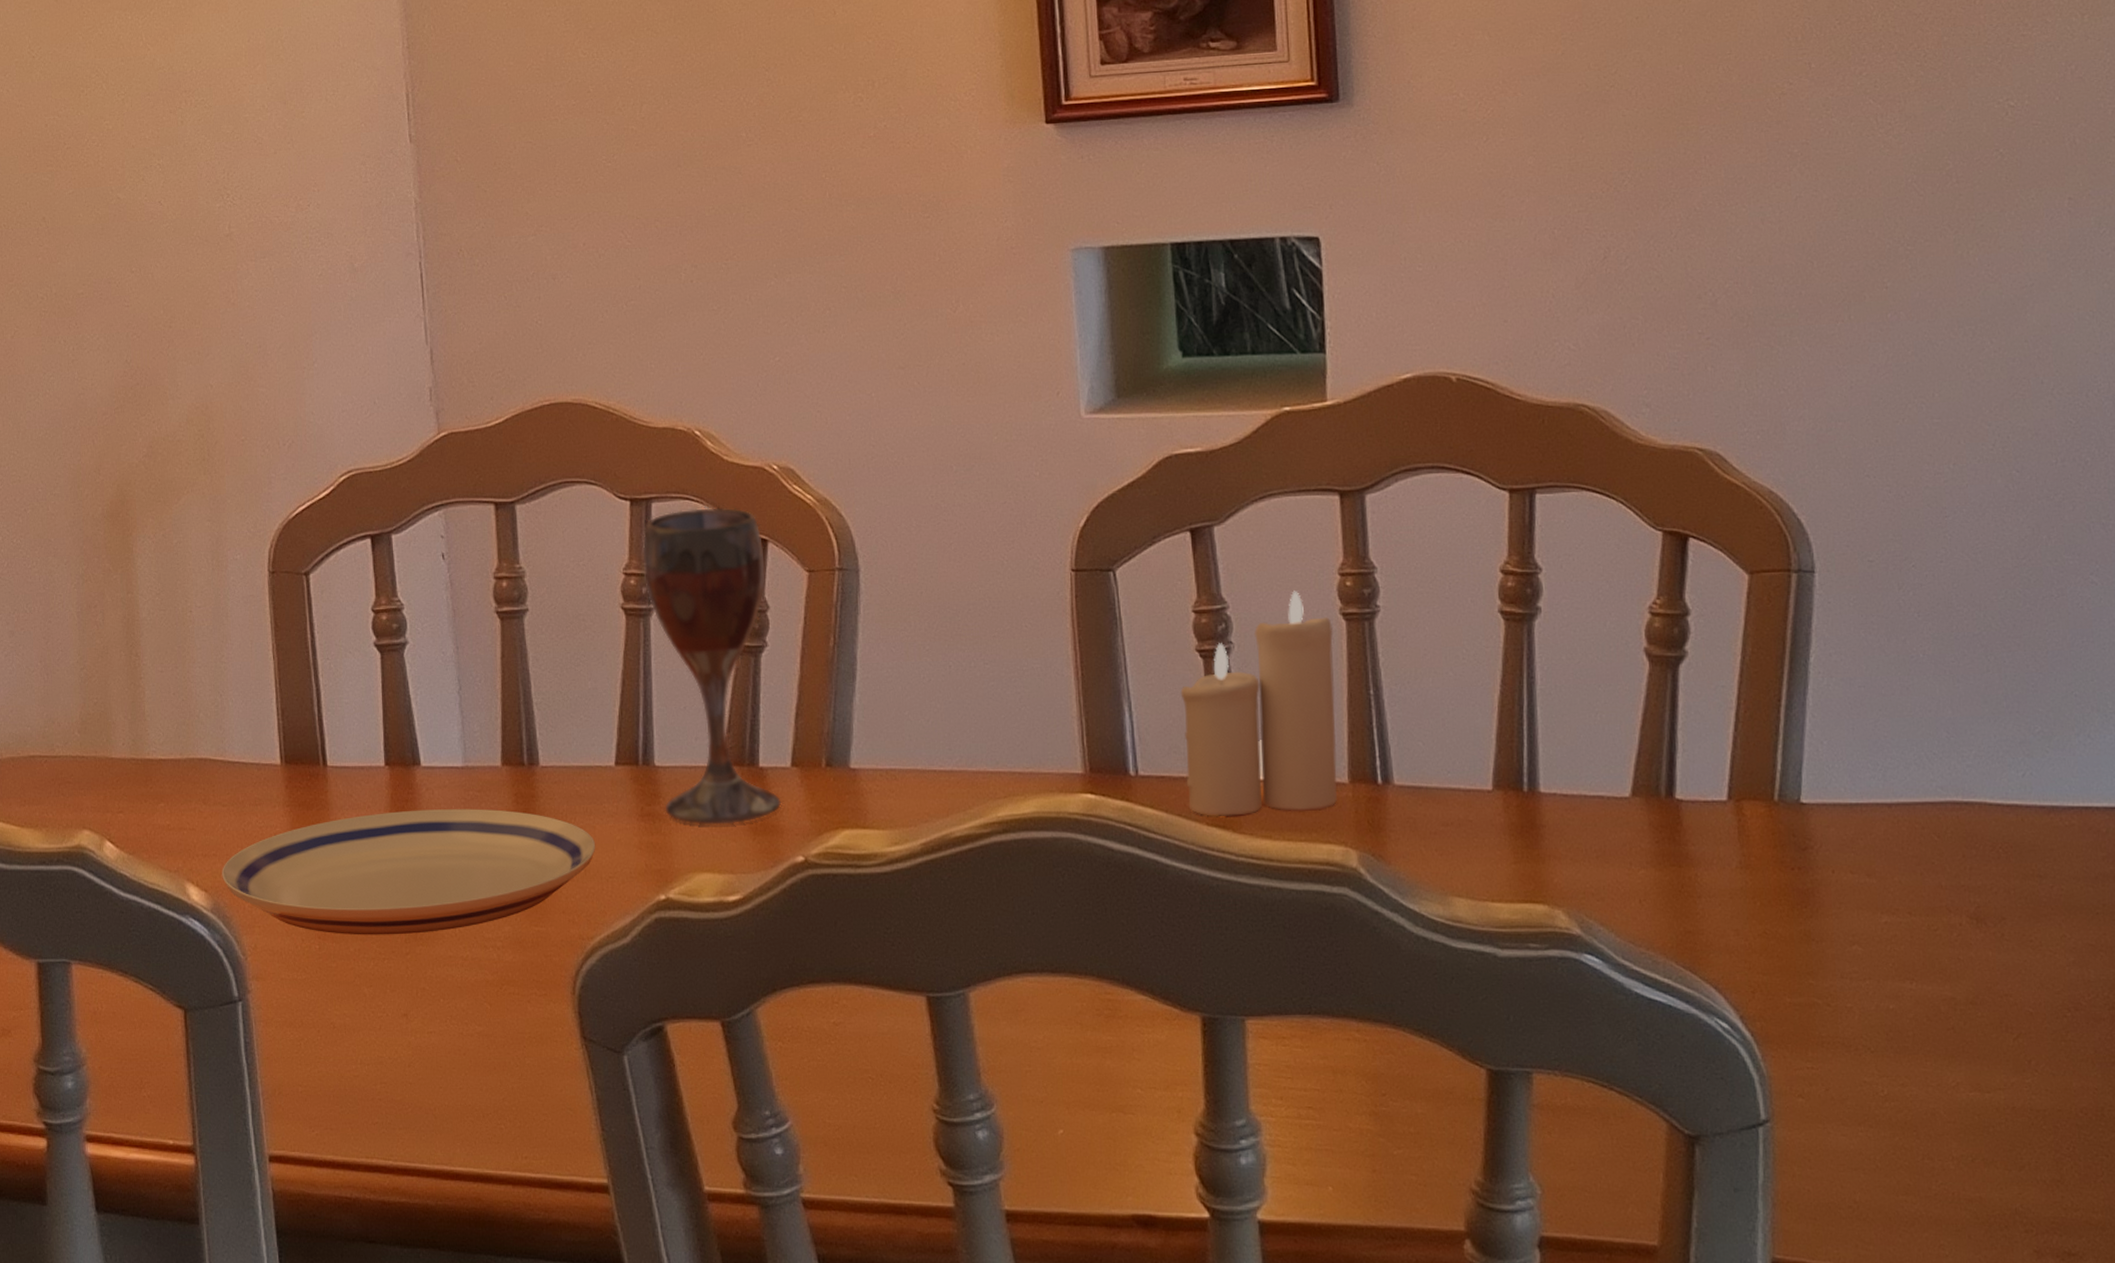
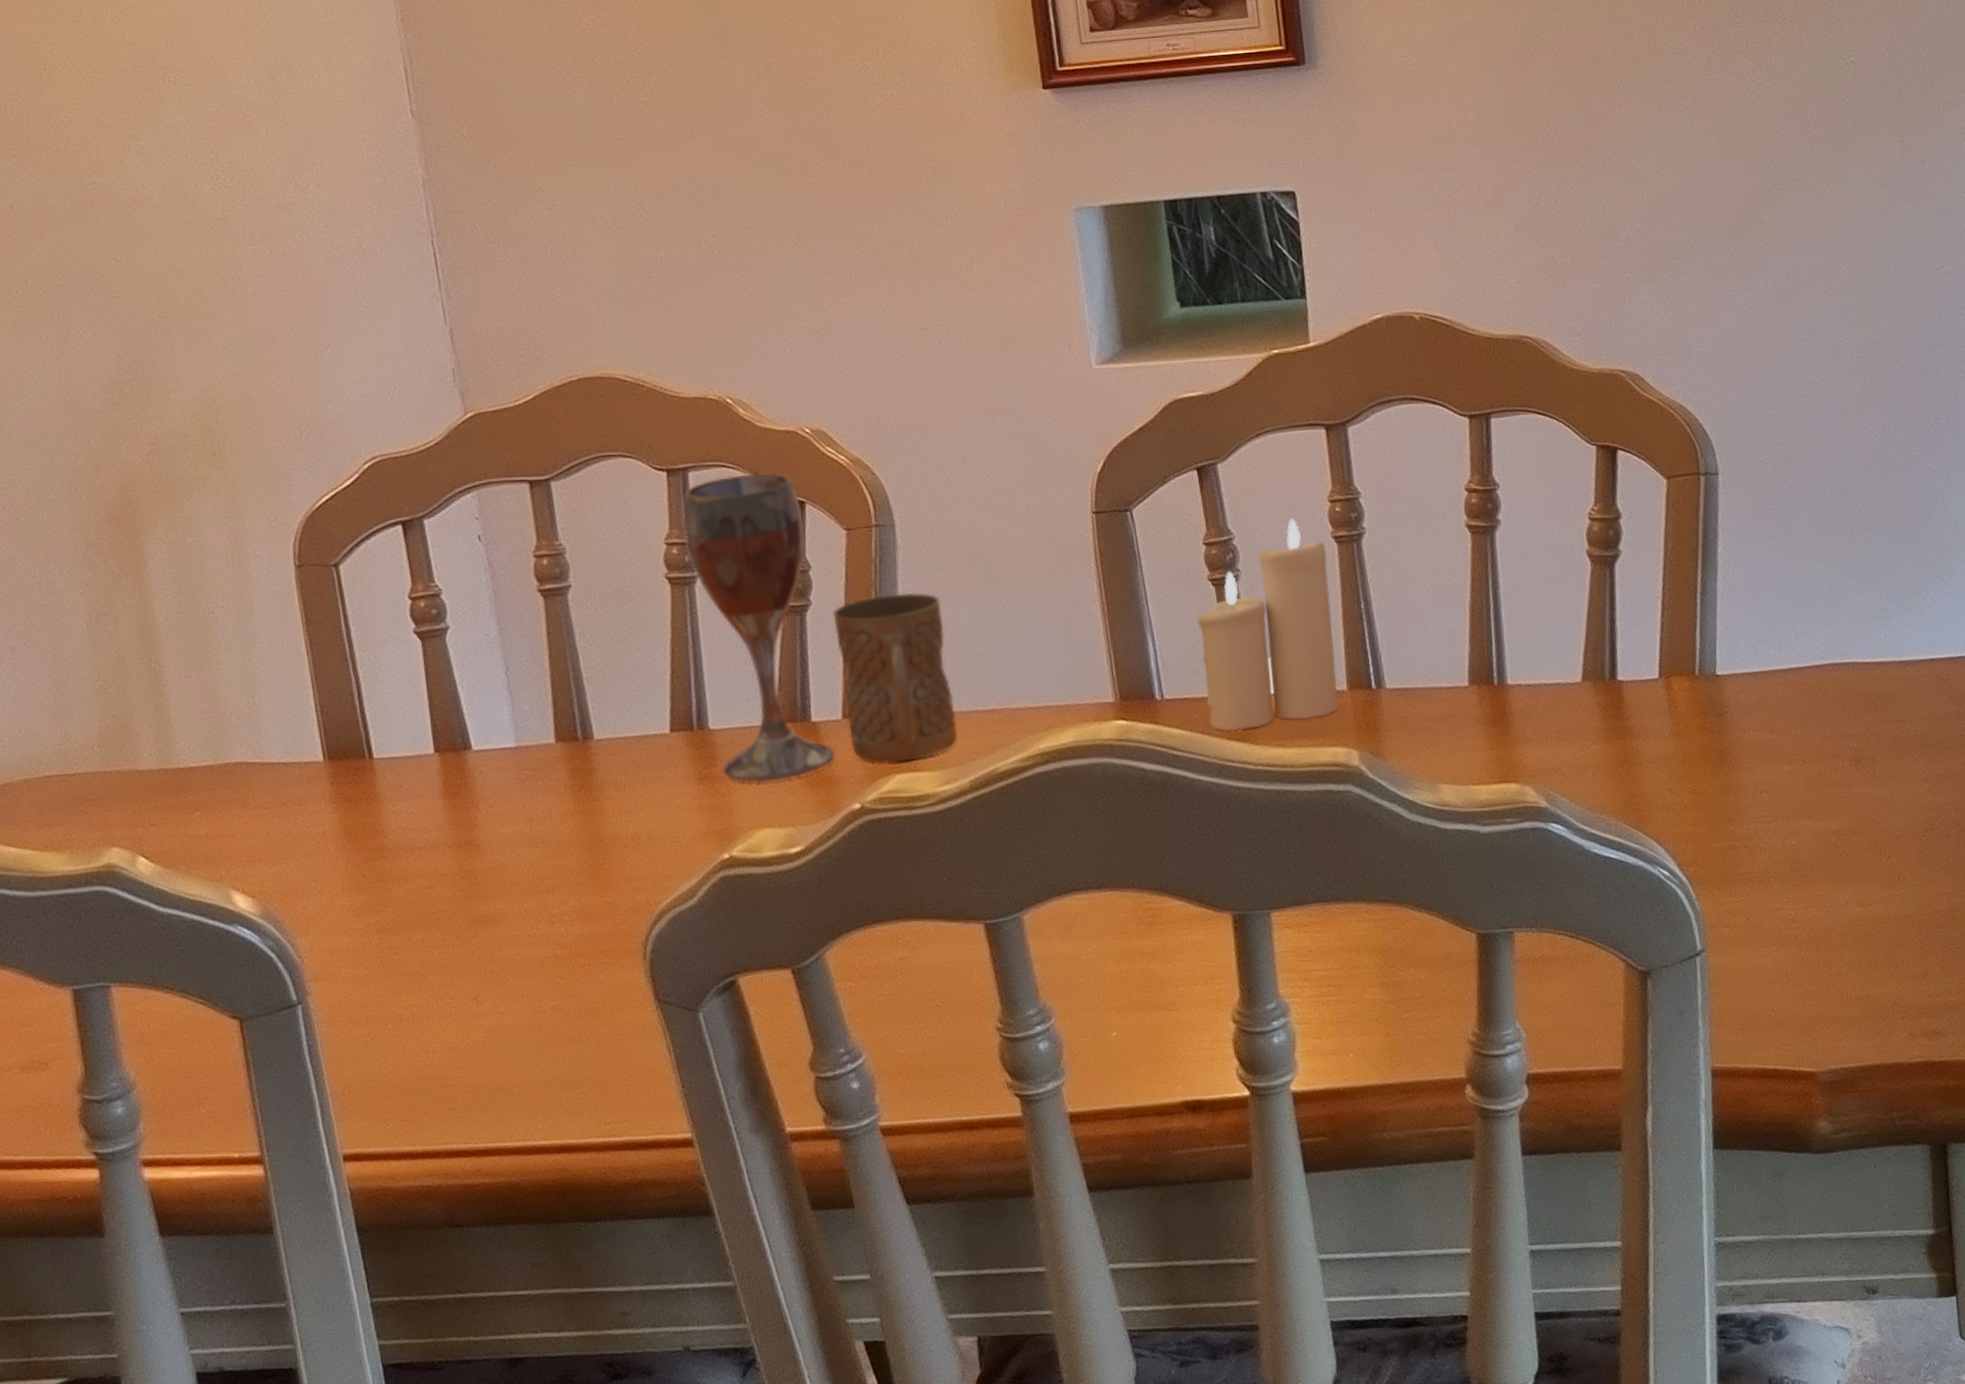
plate: present [222,809,596,935] -> none [269,786,657,926]
mug: none [788,641,911,817] -> present [832,592,958,763]

